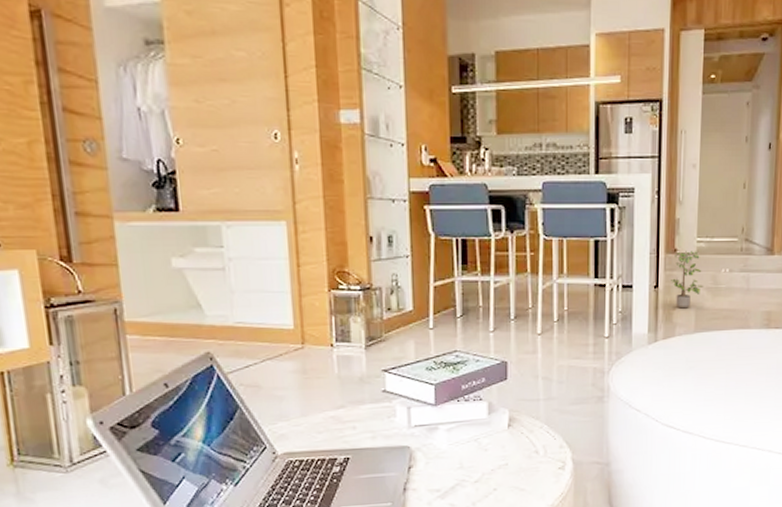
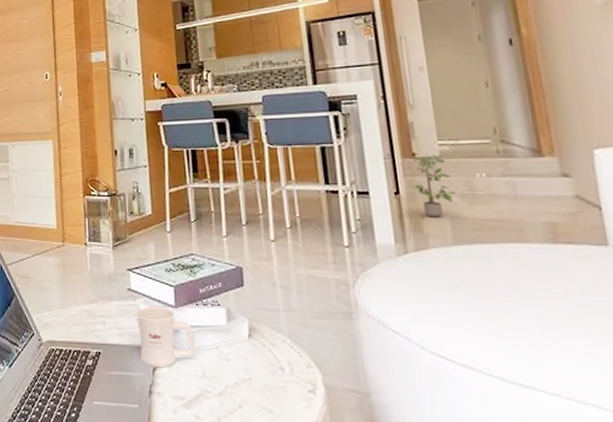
mug: none [391,405,454,466] -> present [136,306,196,368]

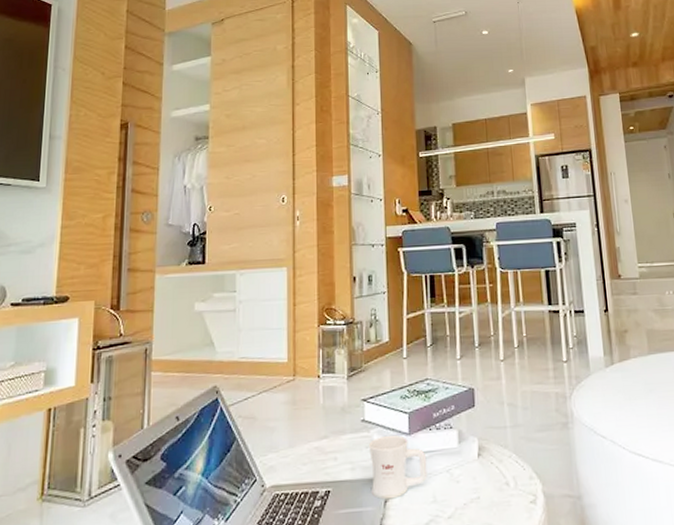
potted plant: present [413,155,457,217] -> none [619,276,652,331]

